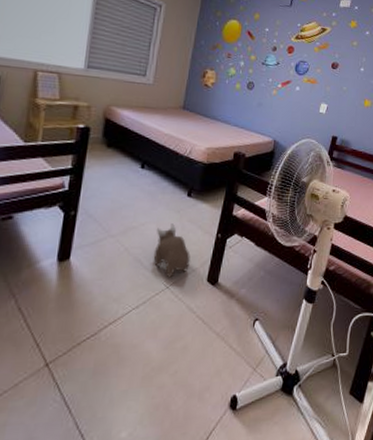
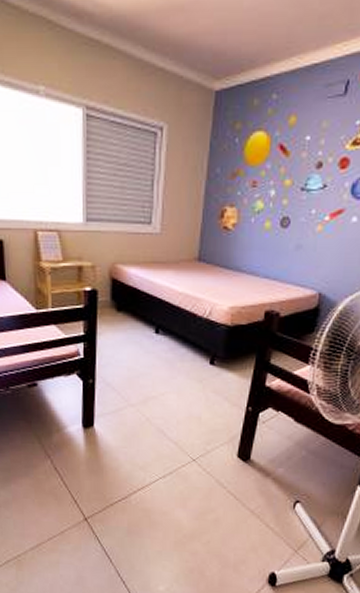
plush toy: present [153,223,191,278] -> none [176,394,217,451]

